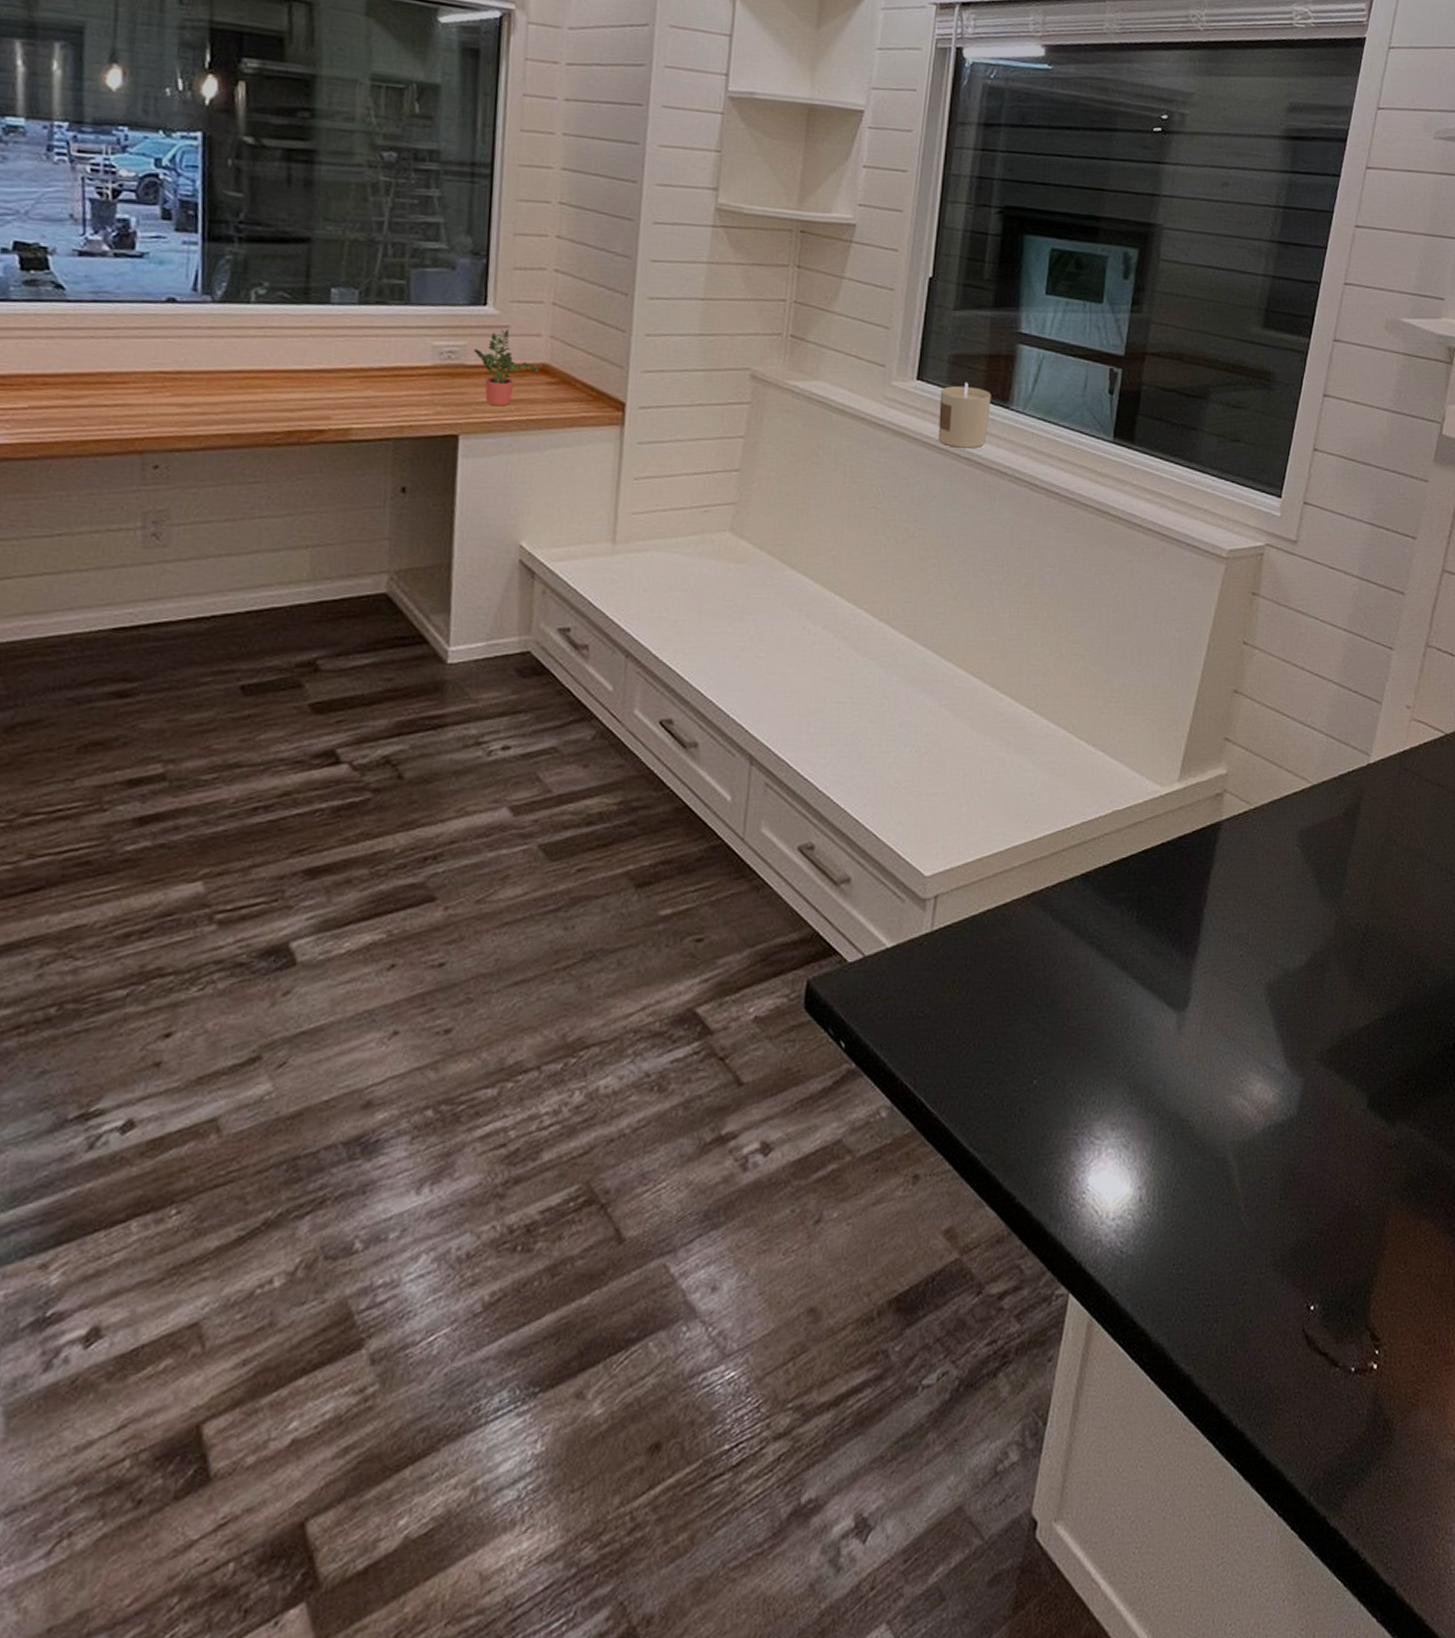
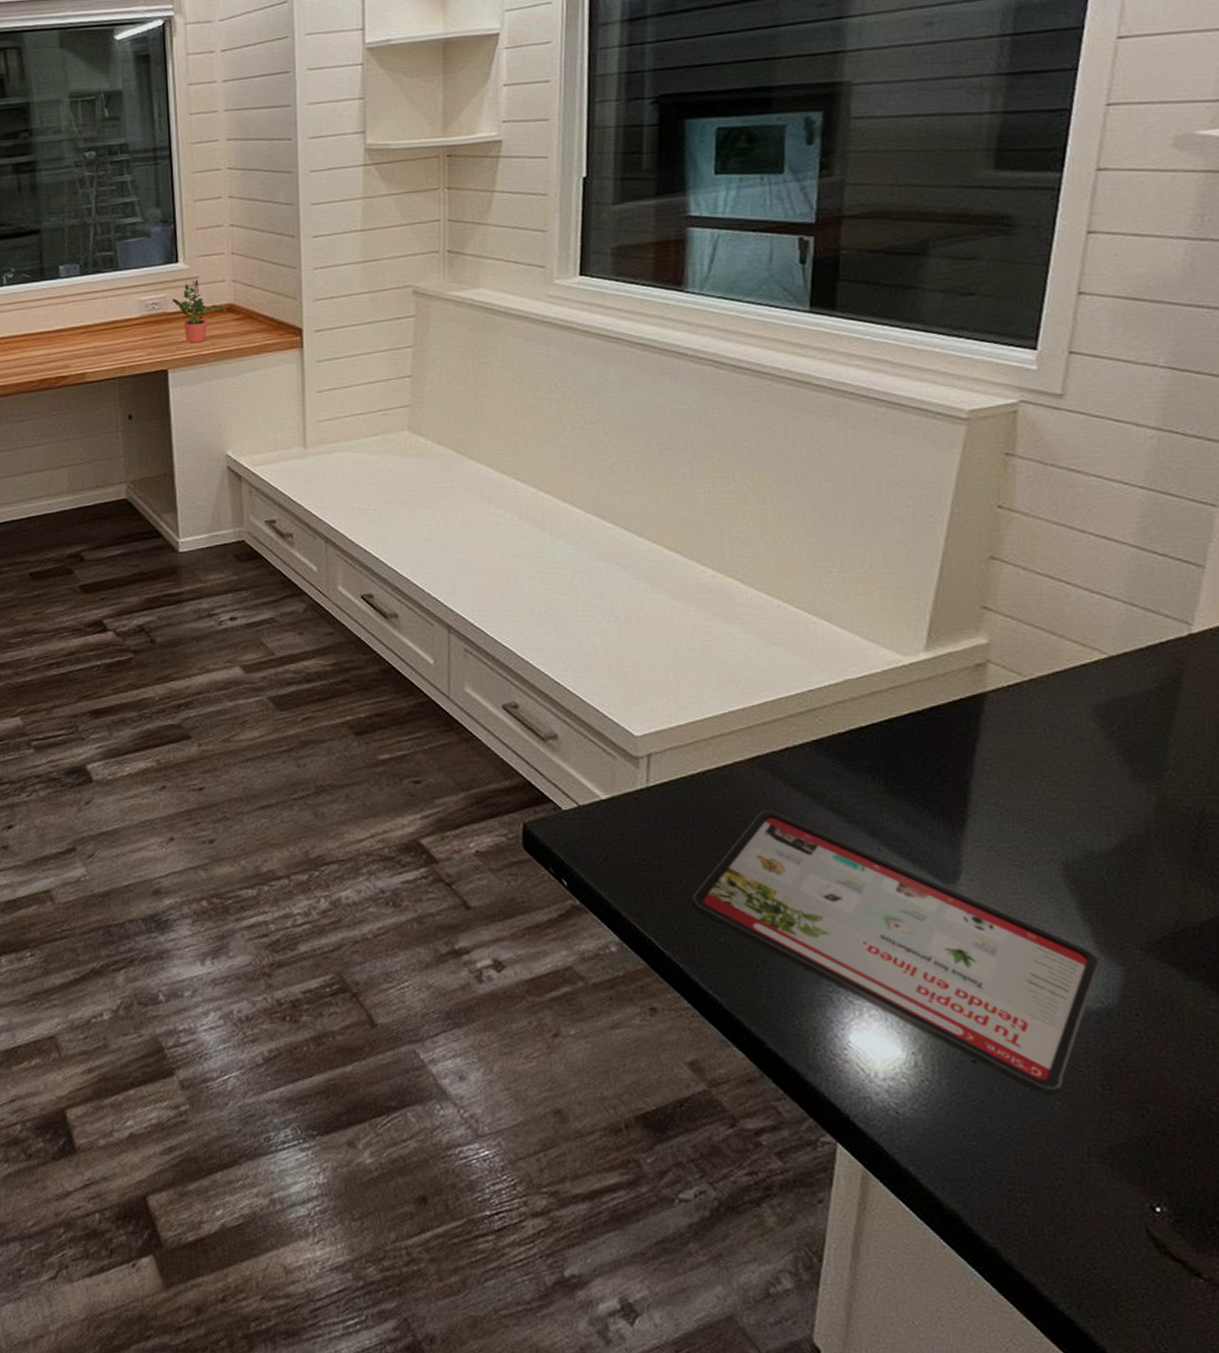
candle: present [938,382,992,449] -> none [606,271,663,335]
tablet: none [963,948,1287,1212] -> present [692,810,1101,1095]

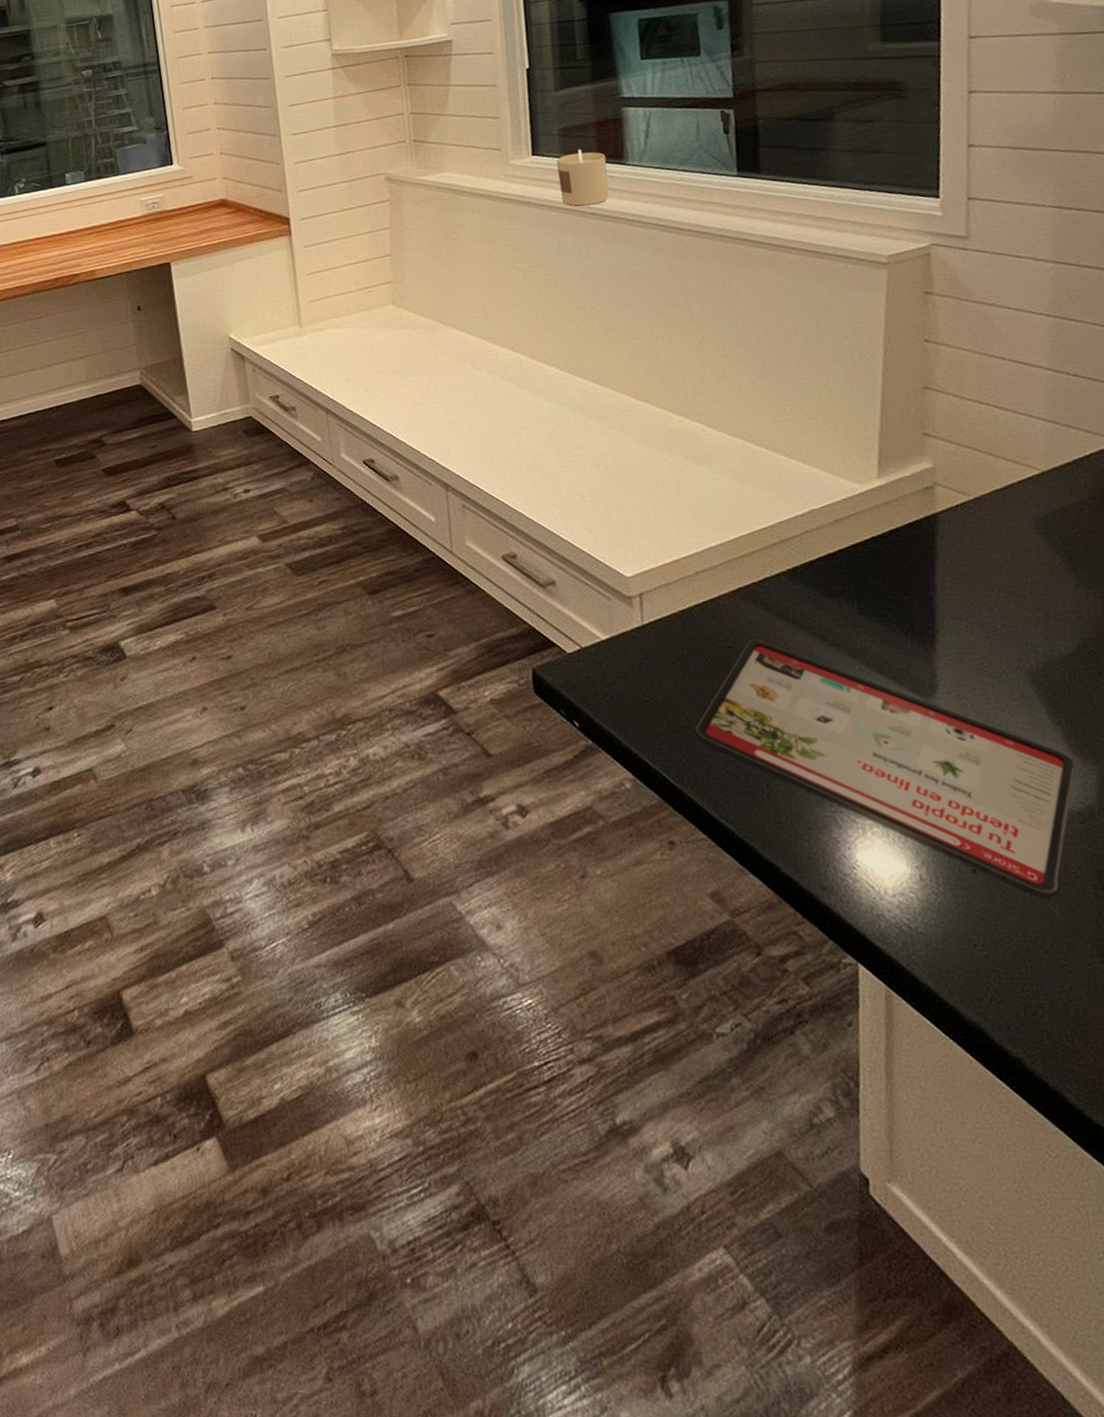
potted plant: present [172,280,226,343] -> none [169,179,219,237]
candle: none [606,271,663,335] -> present [556,149,609,206]

